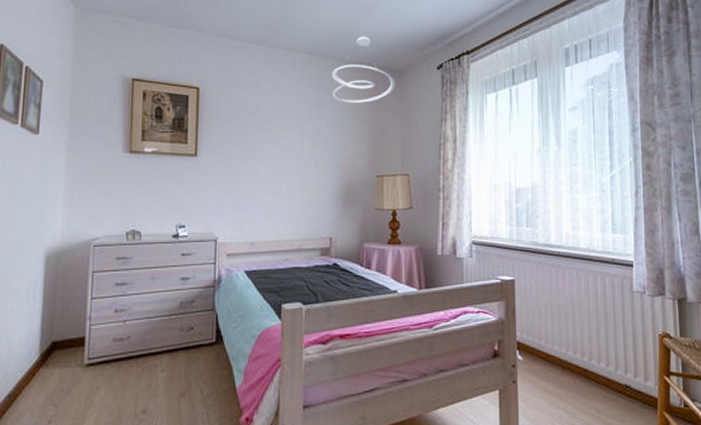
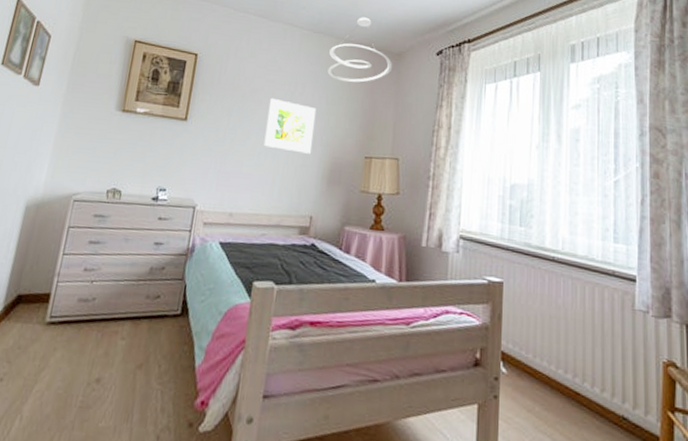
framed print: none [277,125,325,178] -> present [264,97,317,154]

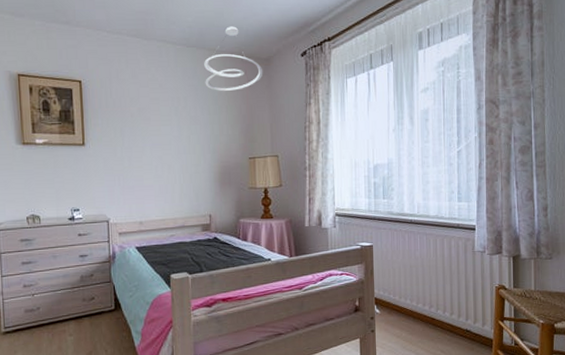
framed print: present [264,97,317,154] -> none [157,114,202,162]

